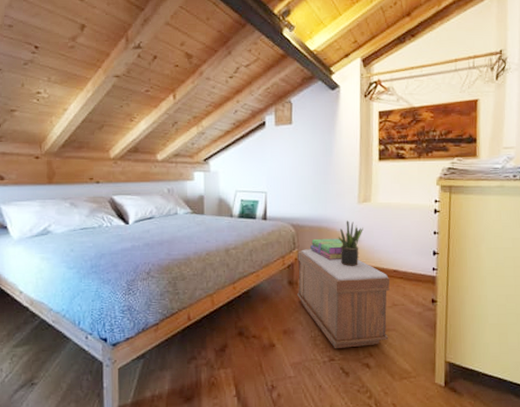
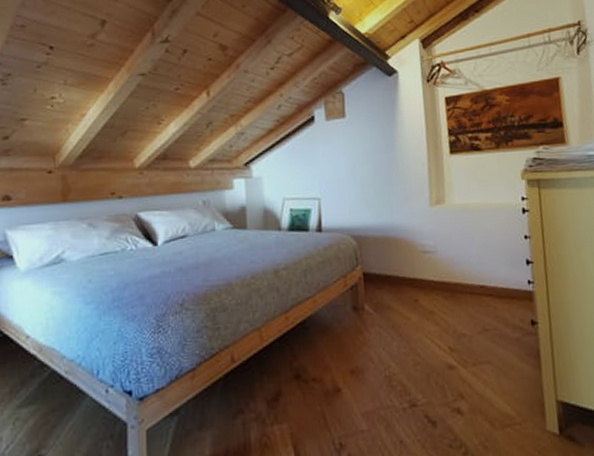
bench: present [297,249,390,348] -> none [361,265,483,390]
stack of books: present [310,238,359,261] -> none [376,250,437,278]
potted plant: present [338,220,363,266] -> none [409,227,439,284]

